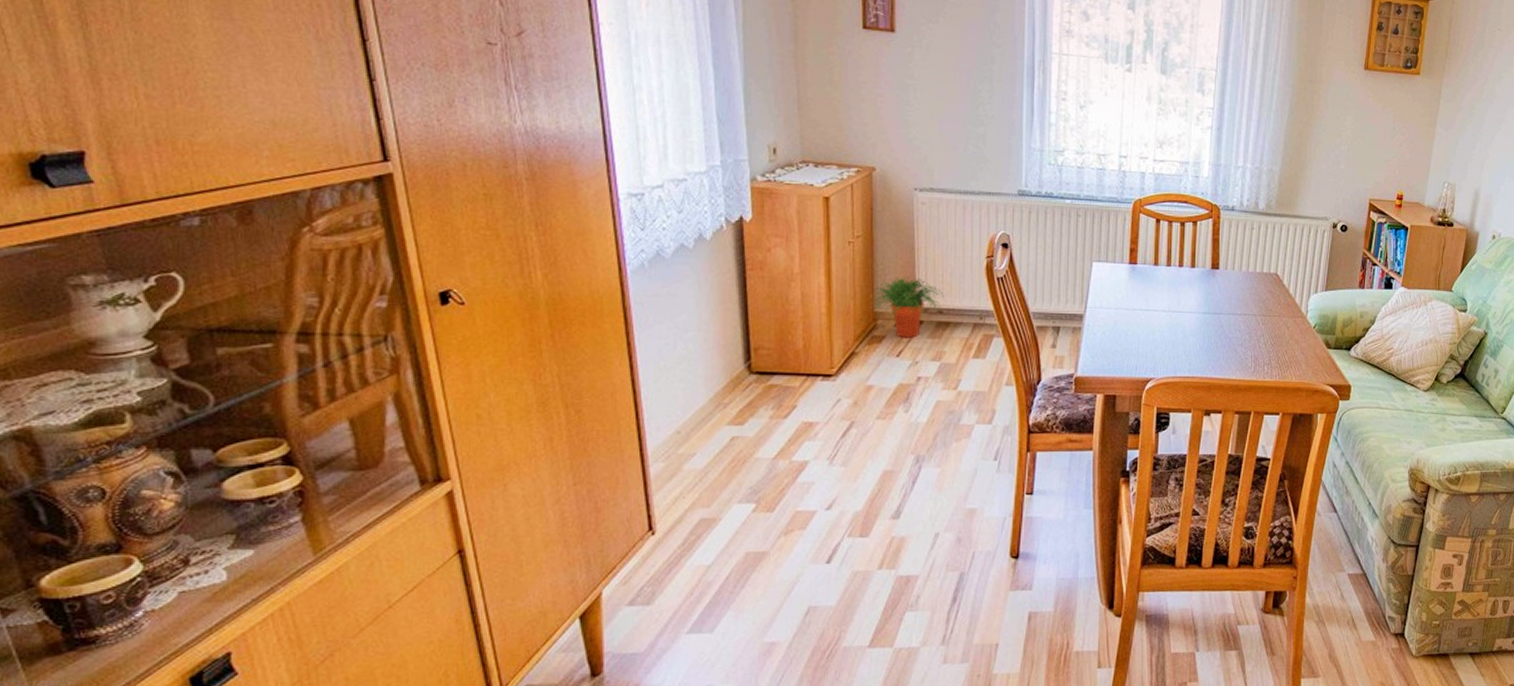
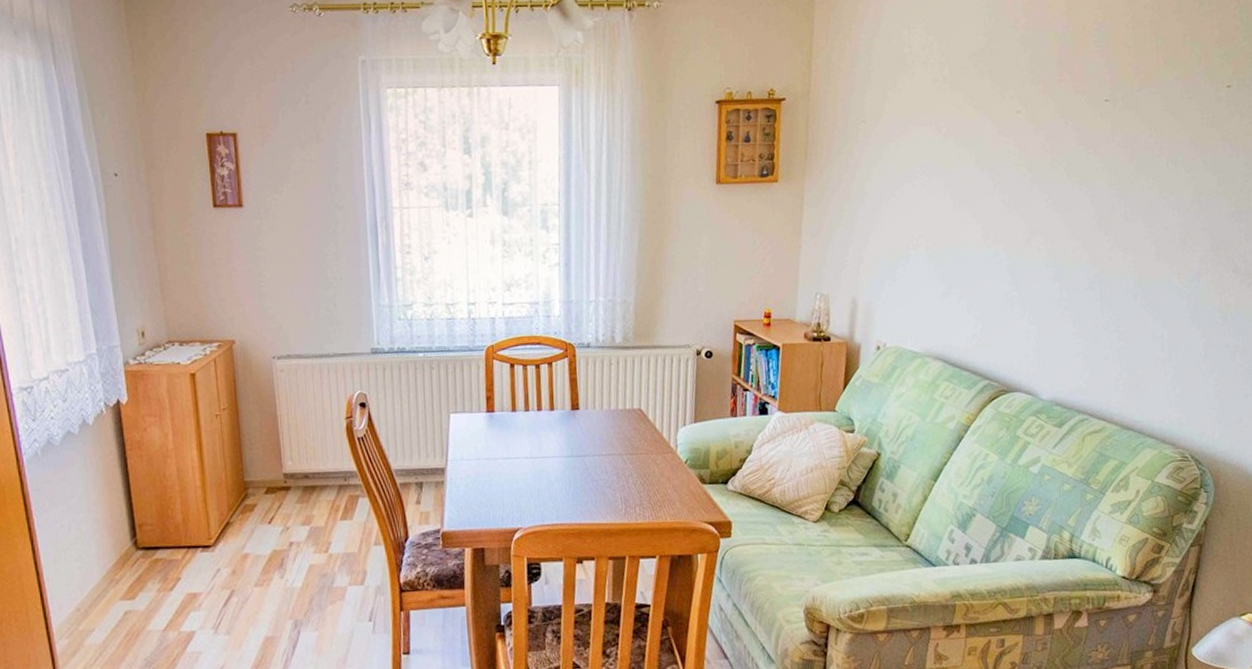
potted plant: present [872,277,945,338] -> none [241,444,309,505]

